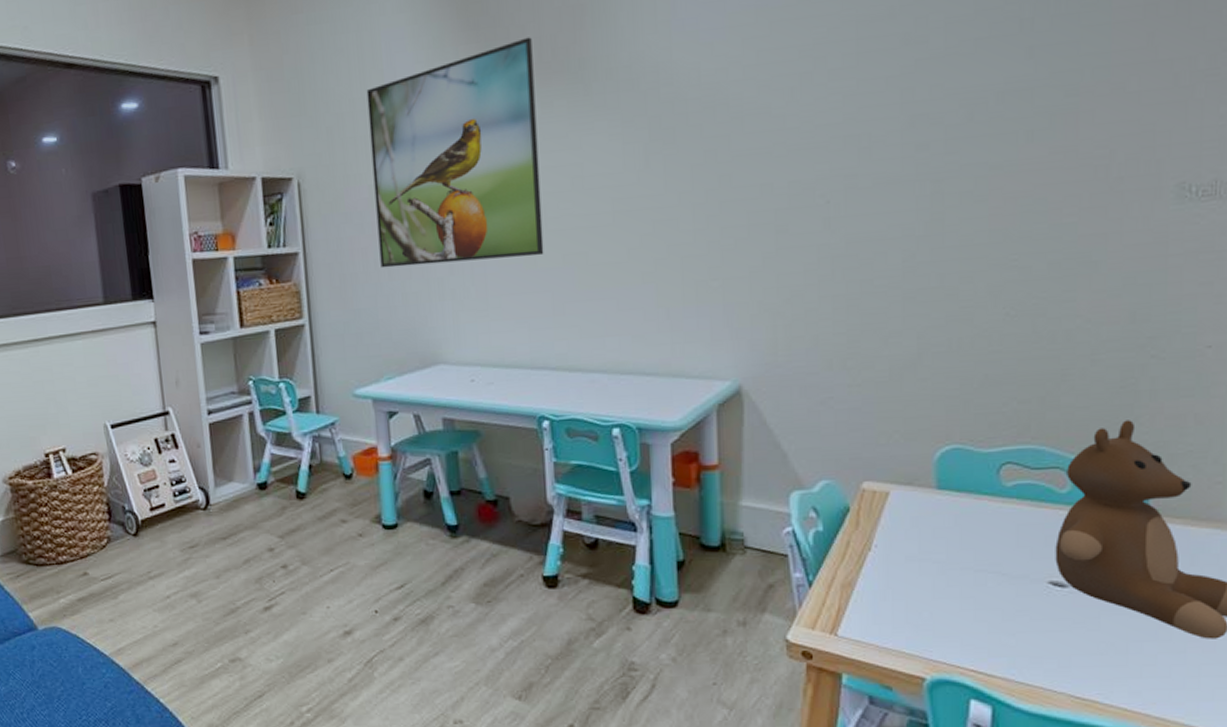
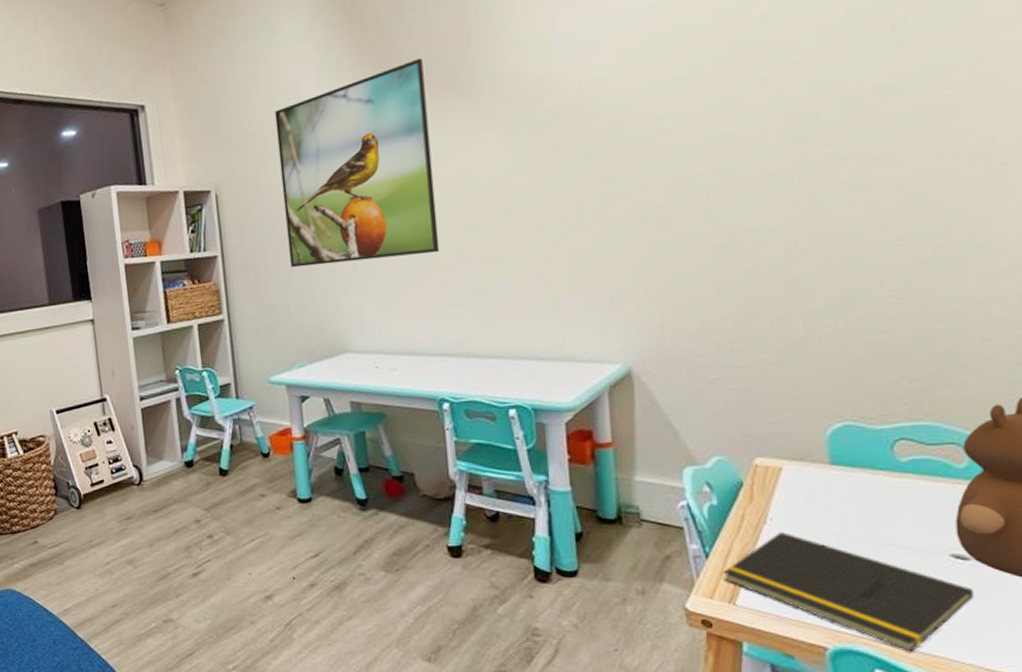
notepad: none [824,559,1070,681] -> present [722,532,975,652]

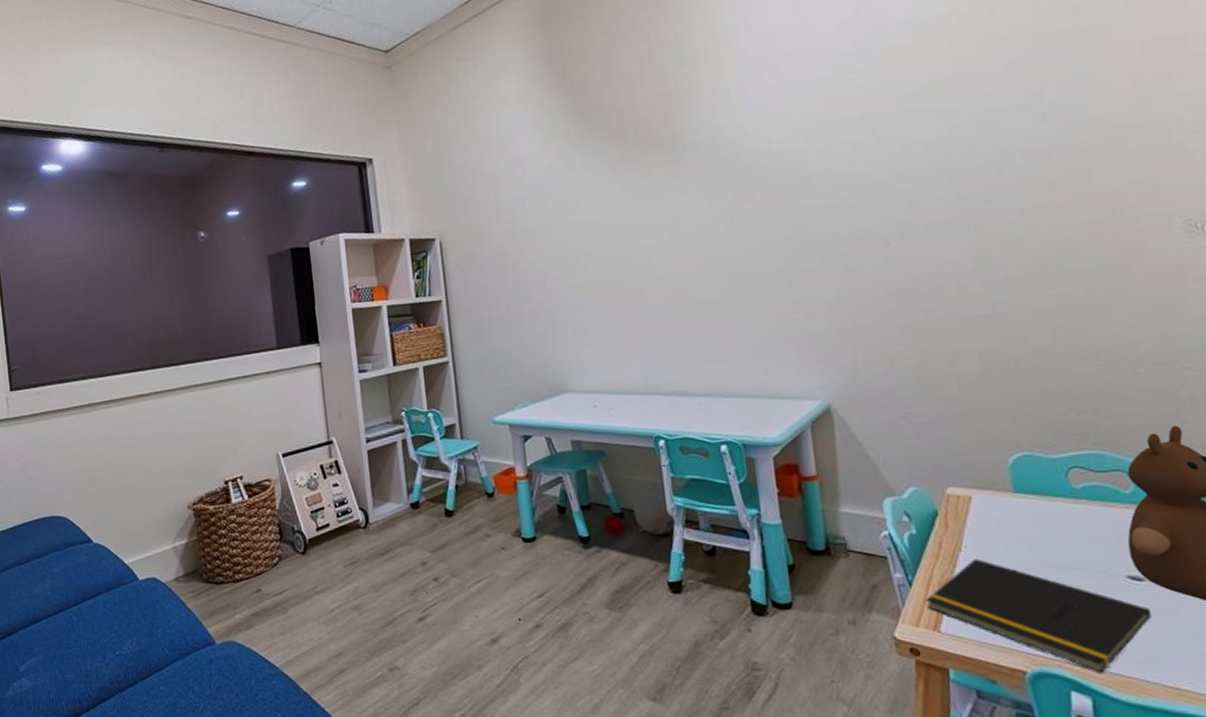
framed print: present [274,58,440,268] -> none [494,119,651,312]

